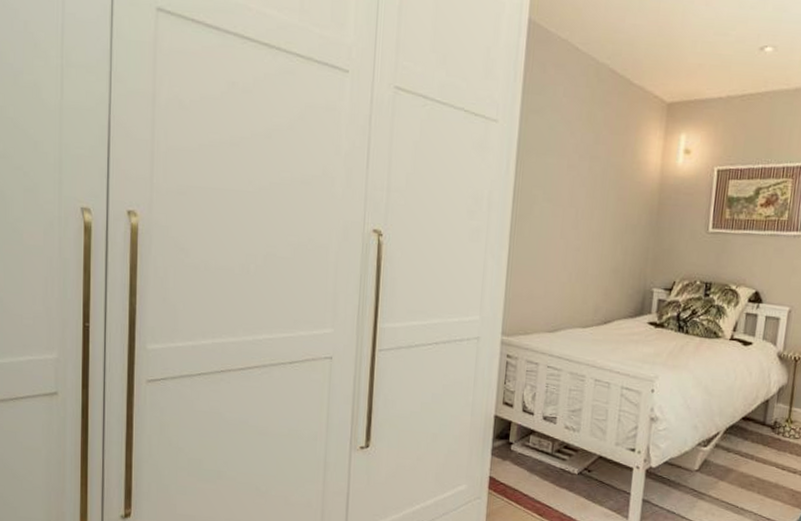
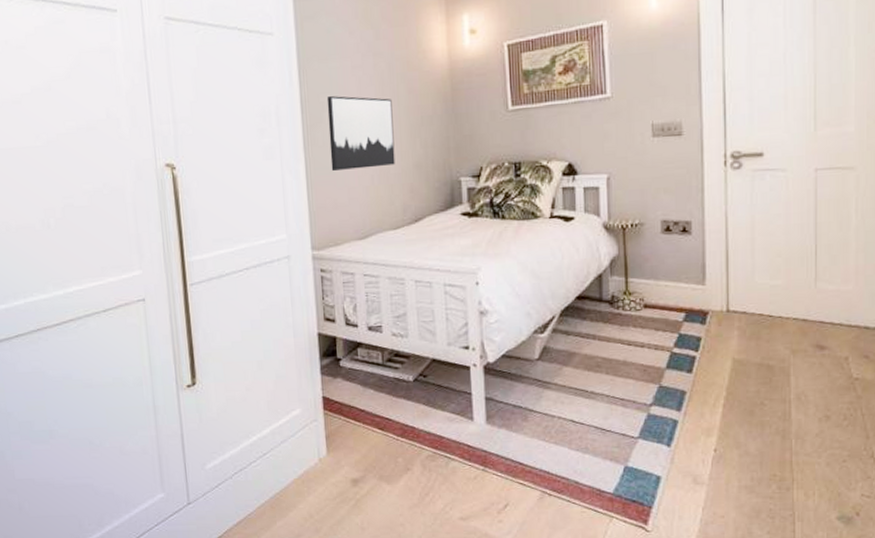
wall art: none [532,190,601,266] -> present [326,96,395,171]

